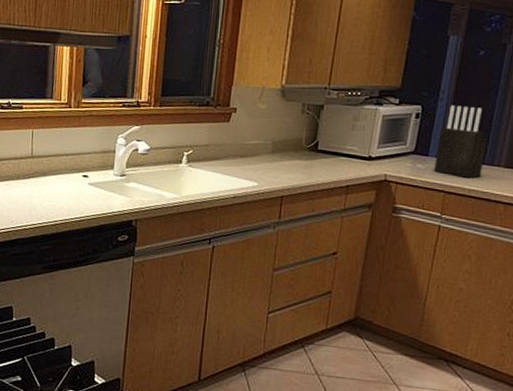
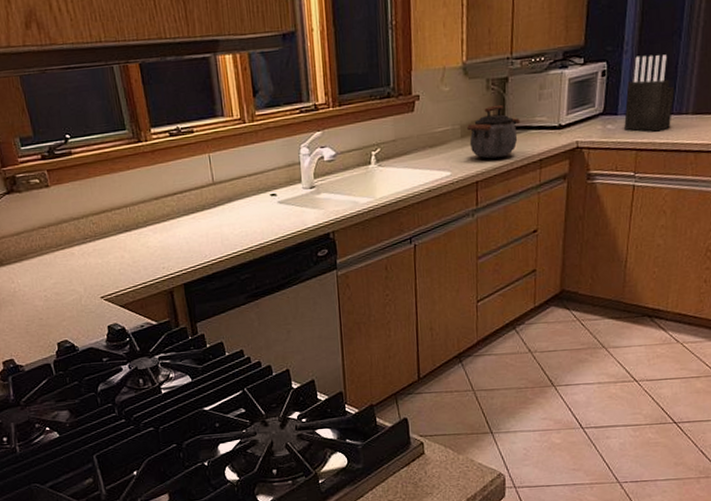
kettle: none [279,128,331,178] -> present [467,105,520,159]

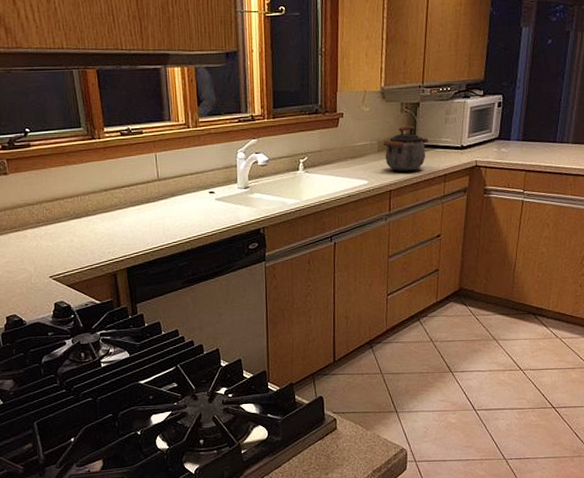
knife block: present [624,54,675,132] -> none [516,91,558,156]

